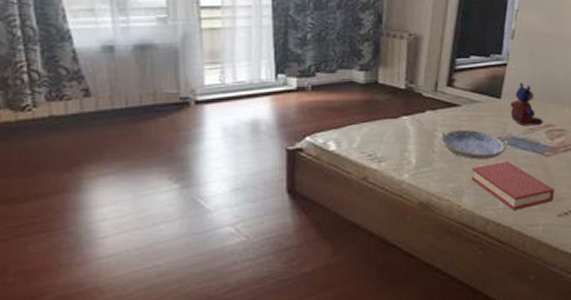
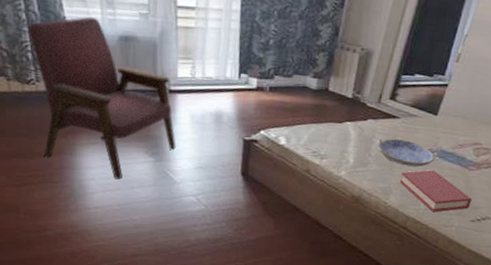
armchair: none [24,26,207,216] -> present [28,16,176,179]
stuffed bear: present [510,82,543,126] -> none [443,103,473,143]

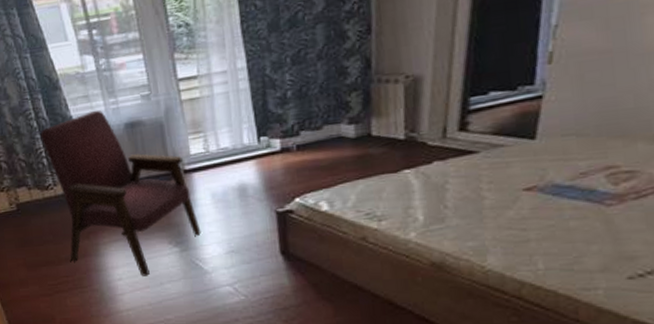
serving tray: present [377,138,438,167] -> none [452,179,550,214]
hardback book: present [399,170,472,212] -> none [497,213,622,272]

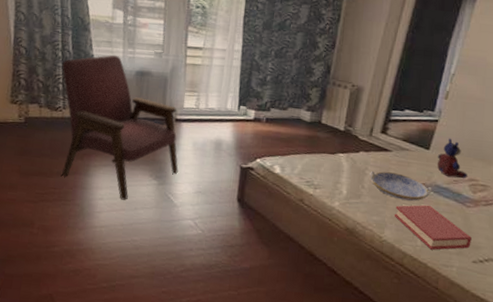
serving tray: none [452,179,550,214] -> present [370,170,433,201]
hardback book: none [497,213,622,272] -> present [394,205,472,250]
stuffed bear: none [549,116,601,170] -> present [437,138,468,179]

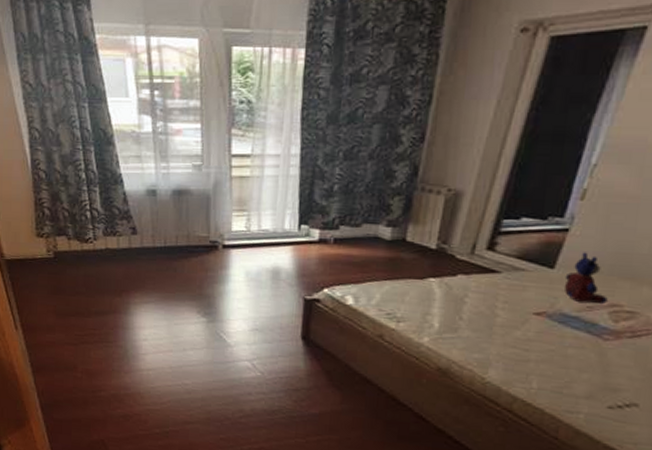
armchair: present [61,55,179,200] -> none [87,172,230,341]
serving tray: present [370,170,433,201] -> none [470,298,557,334]
hardback book: present [394,205,472,250] -> none [501,338,608,394]

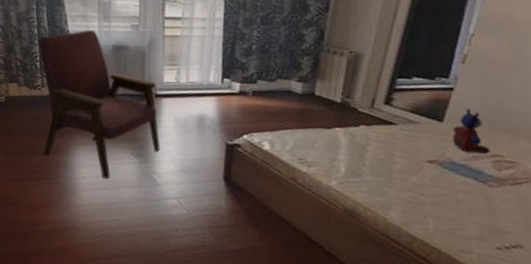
armchair: none [87,172,230,341] -> present [38,29,160,179]

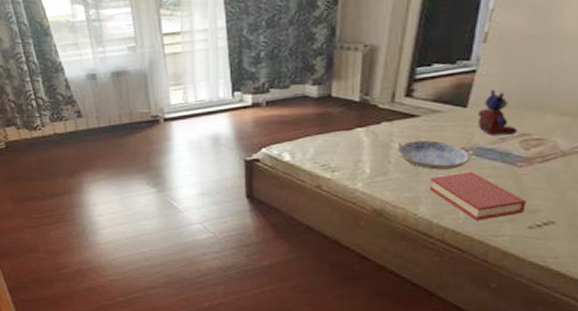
armchair: present [38,29,160,179] -> none [30,58,177,213]
serving tray: none [371,146,447,180] -> present [396,140,474,170]
hardback book: none [400,184,495,235] -> present [429,171,526,221]

